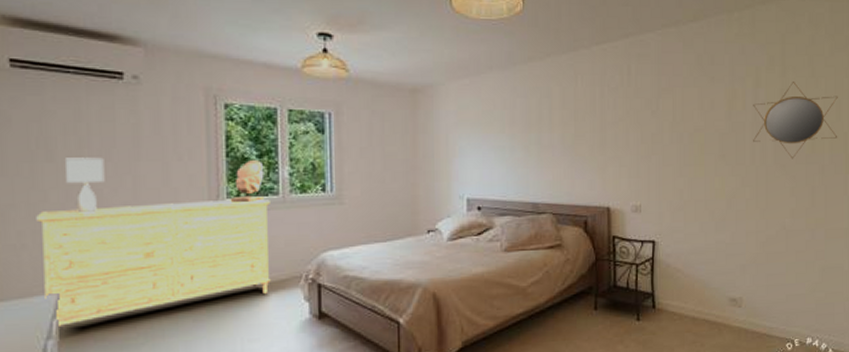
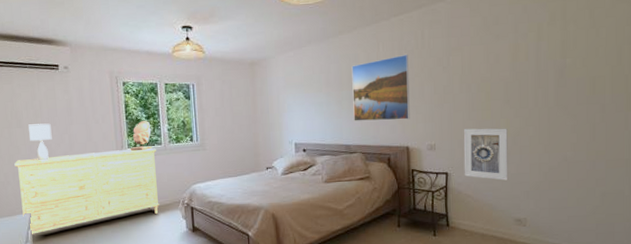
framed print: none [543,91,612,174] -> present [351,54,410,121]
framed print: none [673,187,723,252] -> present [463,128,508,181]
home mirror: present [753,82,838,159] -> none [535,33,619,101]

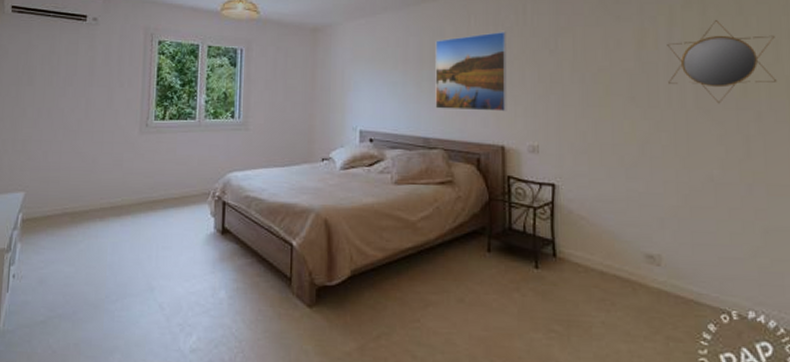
dresser: present [14,148,159,235] -> none [15,122,188,221]
lamp: present [28,123,52,161] -> none [40,82,67,128]
sculpture bust: present [130,121,153,152] -> none [157,89,185,125]
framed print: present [463,128,508,181] -> none [575,129,635,201]
home mirror: none [535,33,619,101] -> present [667,20,778,104]

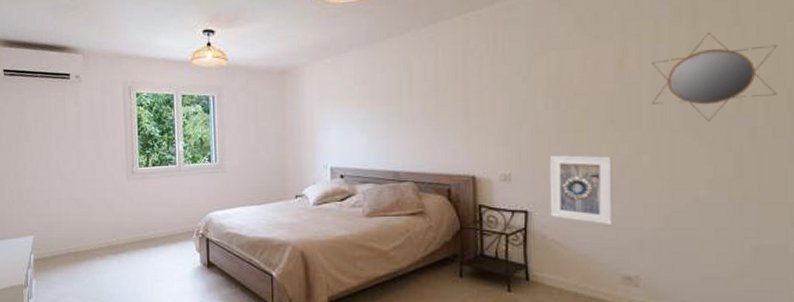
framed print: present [435,31,507,112] -> none [402,60,477,143]
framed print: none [575,129,635,201] -> present [549,155,613,224]

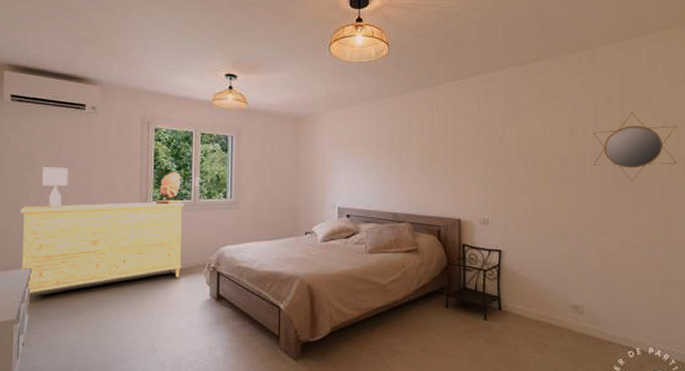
dresser: none [20,168,171,261] -> present [20,202,184,294]
lamp: none [36,137,60,179] -> present [42,167,69,209]
sculpture bust: none [141,137,166,172] -> present [155,172,181,205]
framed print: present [549,155,613,224] -> none [518,204,565,262]

